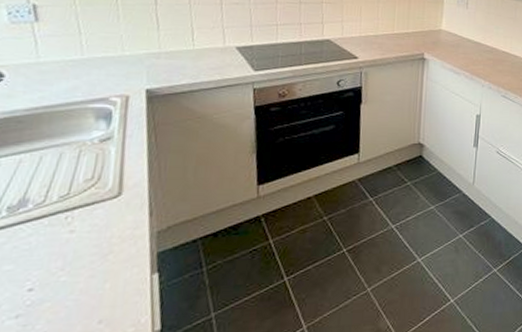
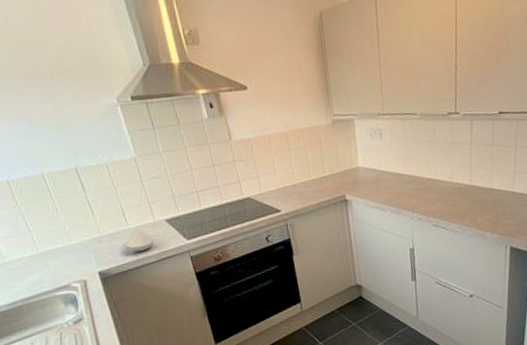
spoon rest: none [185,50,219,76] -> present [126,227,155,252]

